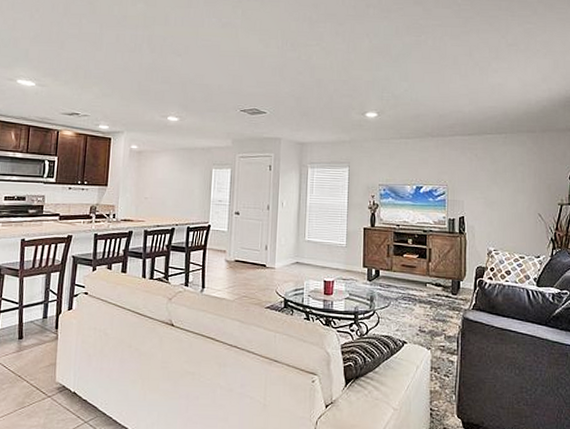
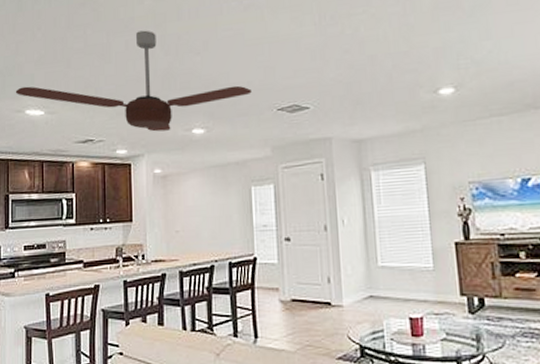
ceiling fan: none [9,28,221,115] -> present [15,30,252,132]

